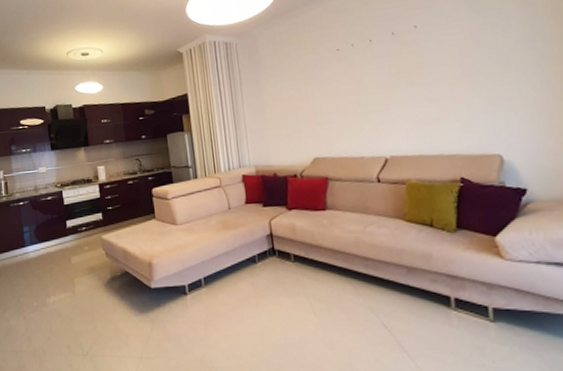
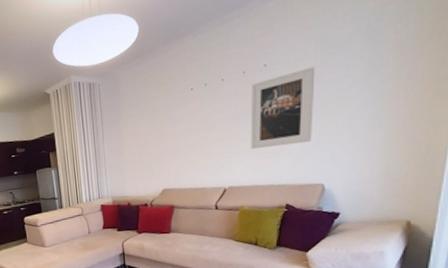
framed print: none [402,28,480,115] -> present [250,66,316,150]

